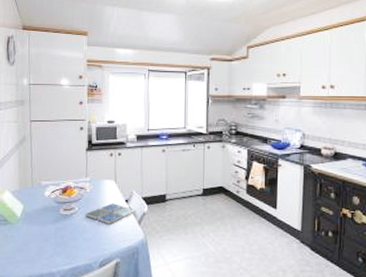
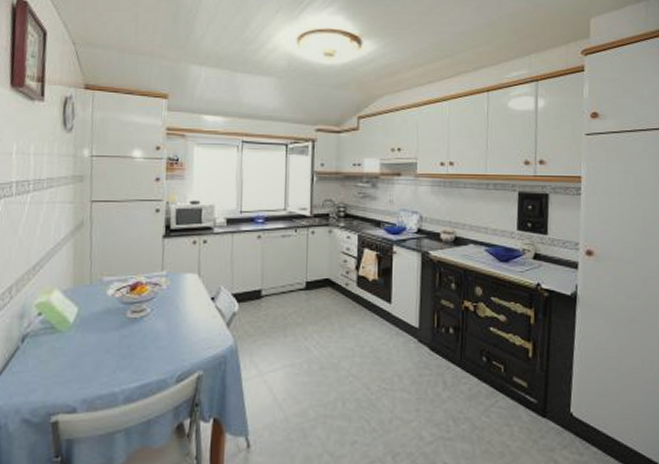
drink coaster: present [84,203,136,225] -> none [158,302,224,329]

